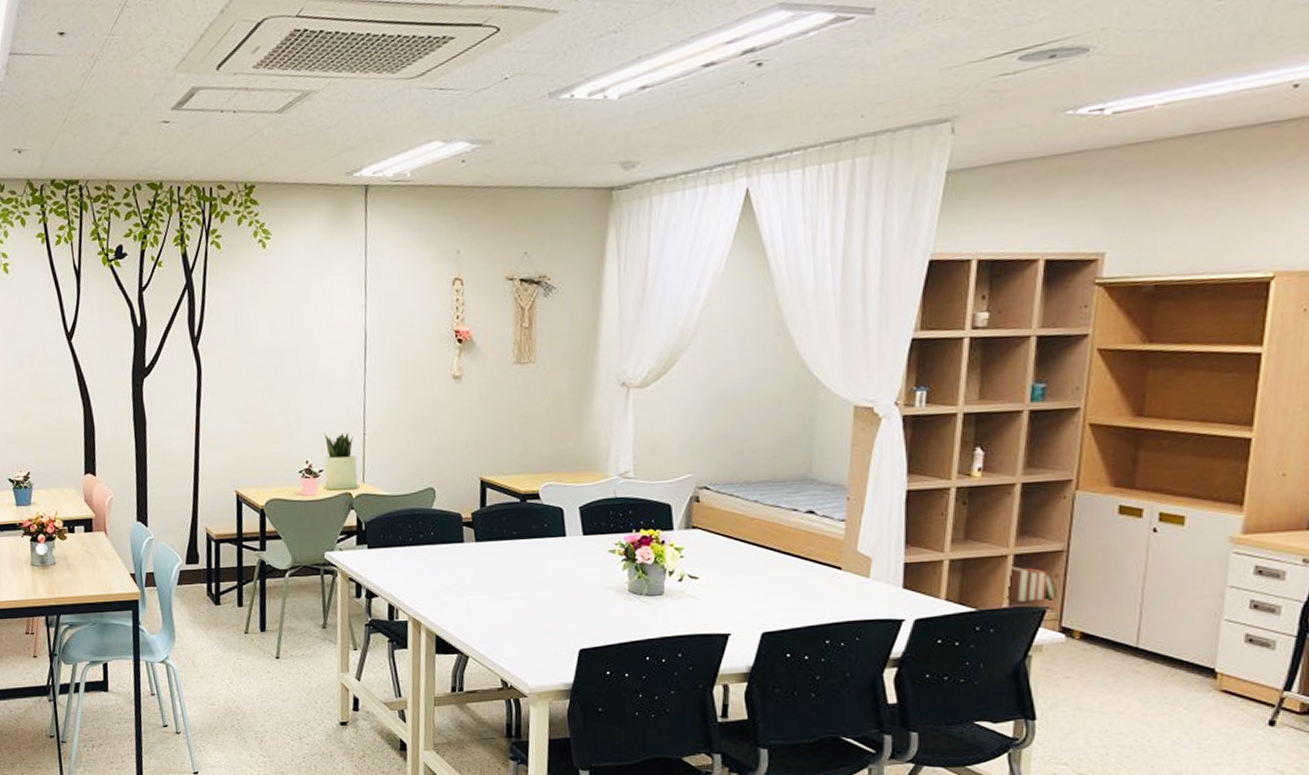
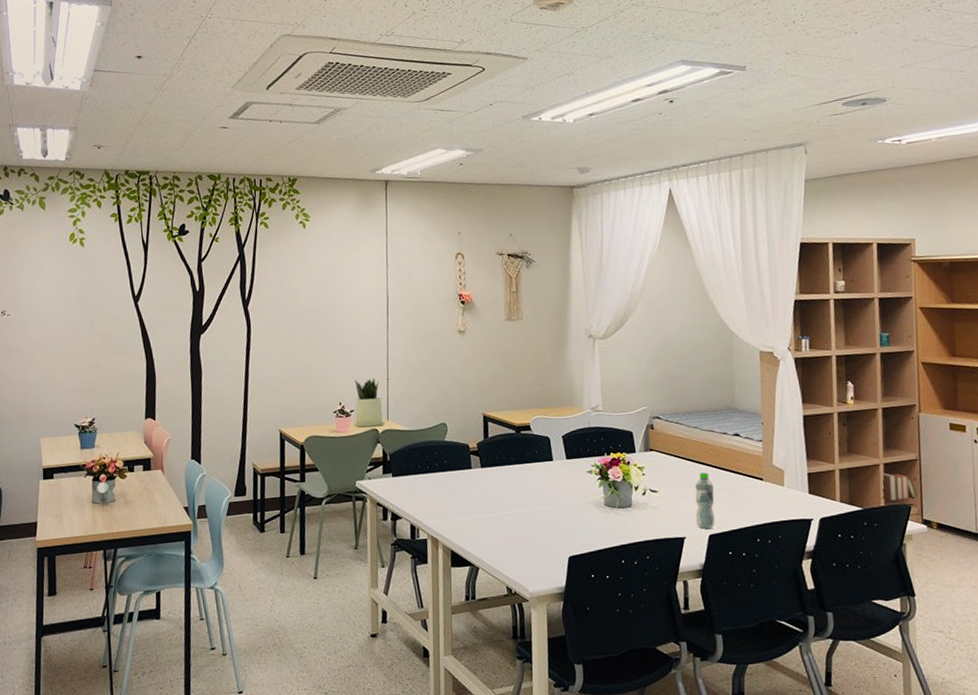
water bottle: none [746,557,774,625] -> present [695,472,715,529]

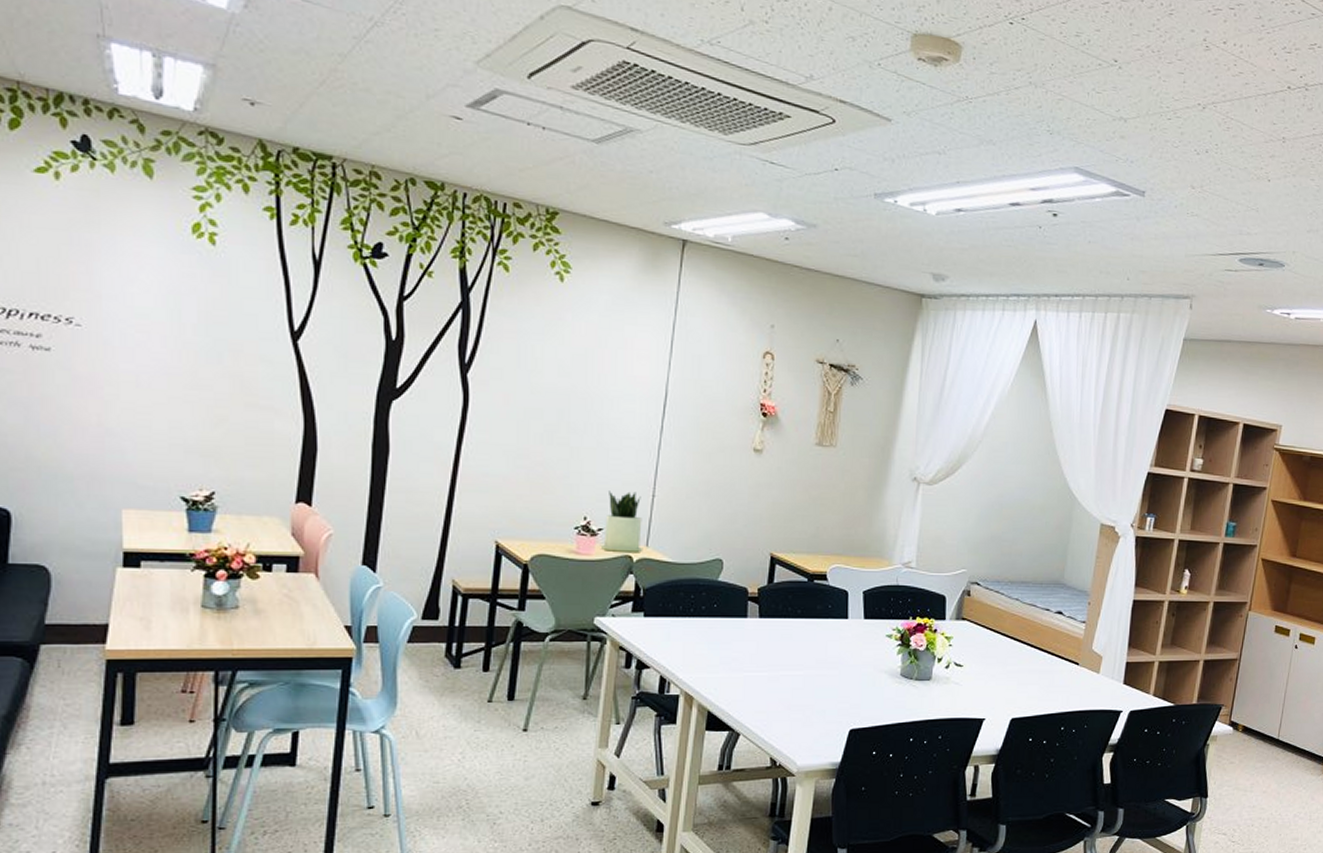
water bottle: present [695,472,715,529] -> none [1000,650,1026,711]
books: present [880,472,918,501] -> none [1194,669,1230,701]

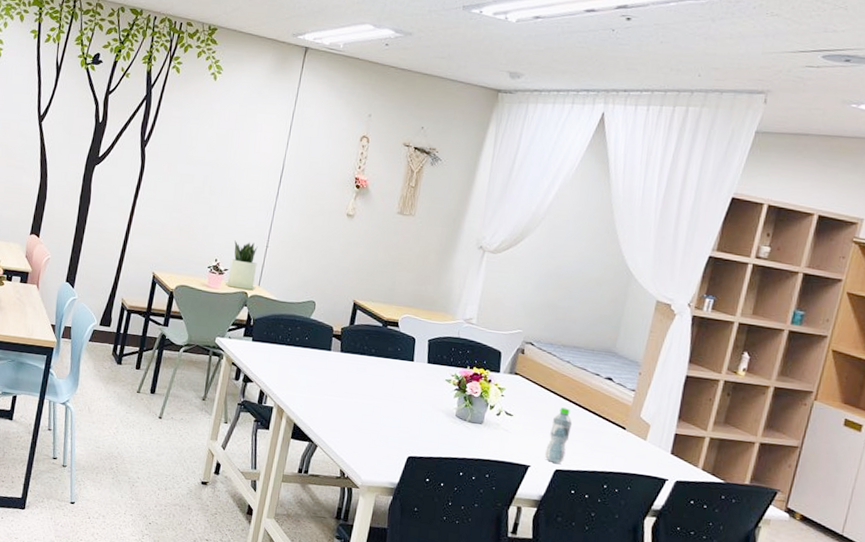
water bottle: none [1000,650,1026,711] -> present [545,407,573,464]

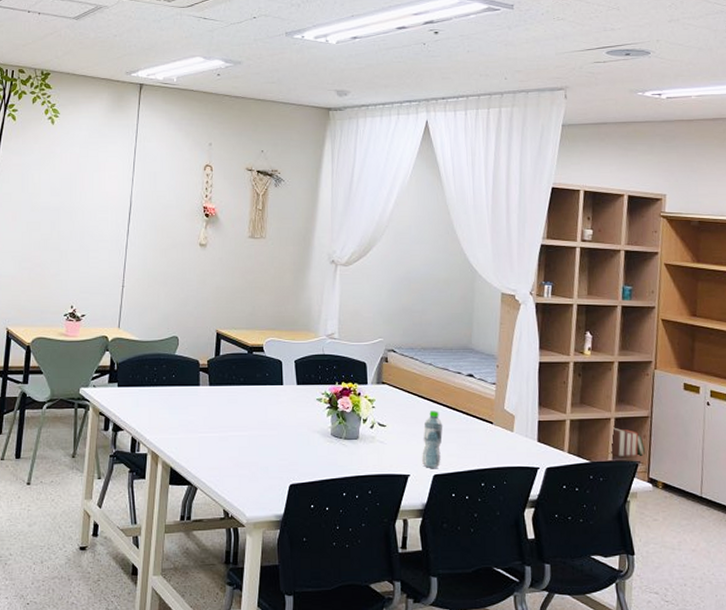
planter: present [225,240,258,291] -> none [83,284,116,334]
books: none [746,452,788,485] -> present [609,427,646,457]

